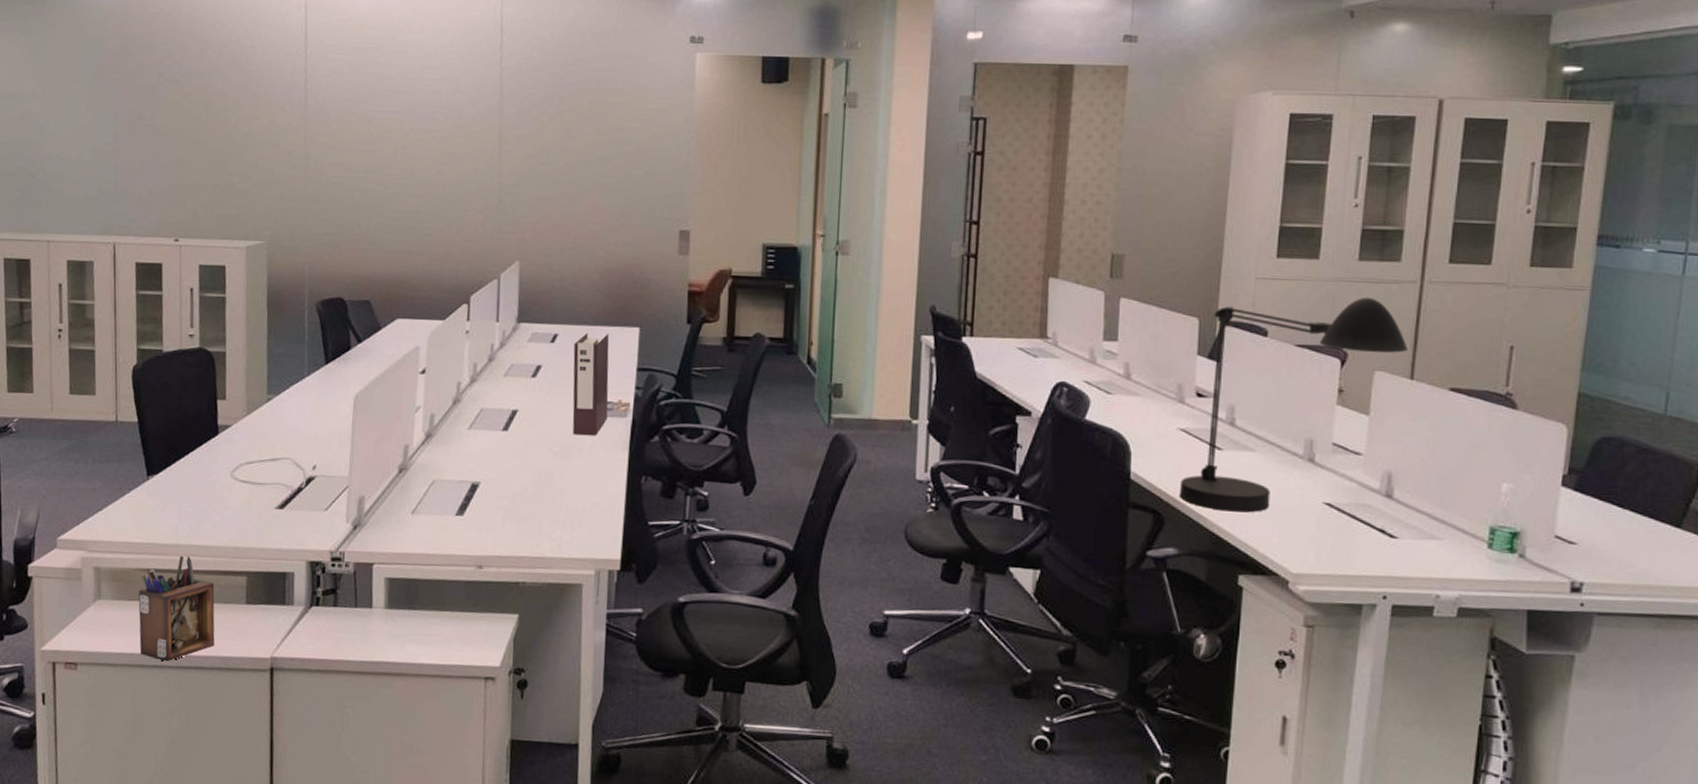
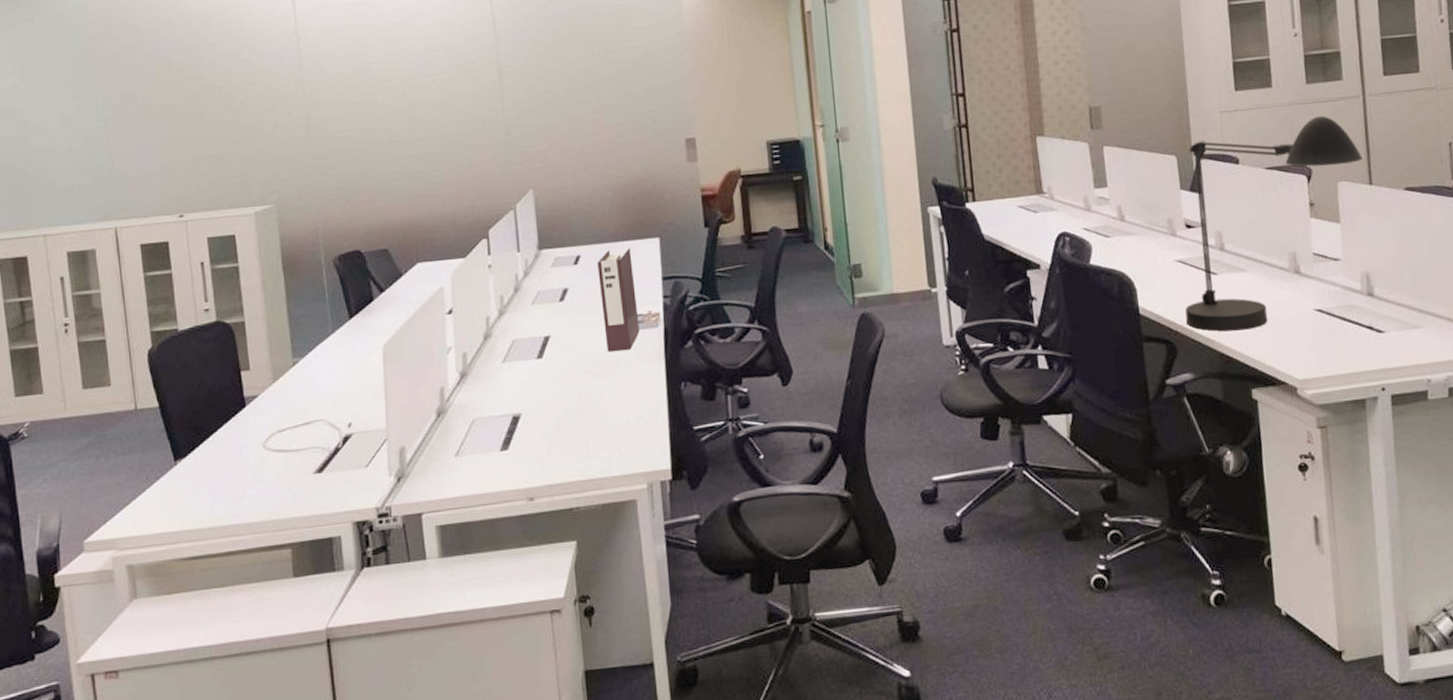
desk organizer: present [138,555,215,662] -> none [178,537,266,653]

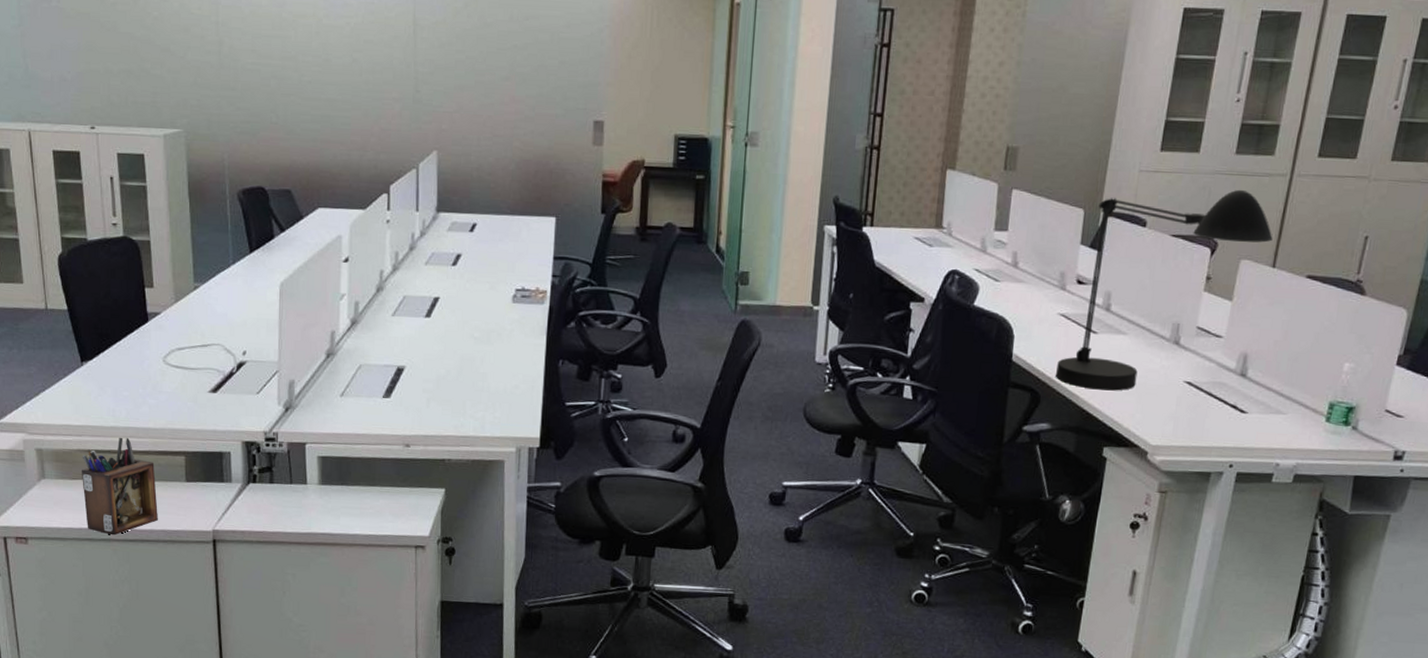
desk organizer: none [178,537,266,653] -> present [82,437,159,536]
binder: present [597,248,640,352] -> none [492,222,527,322]

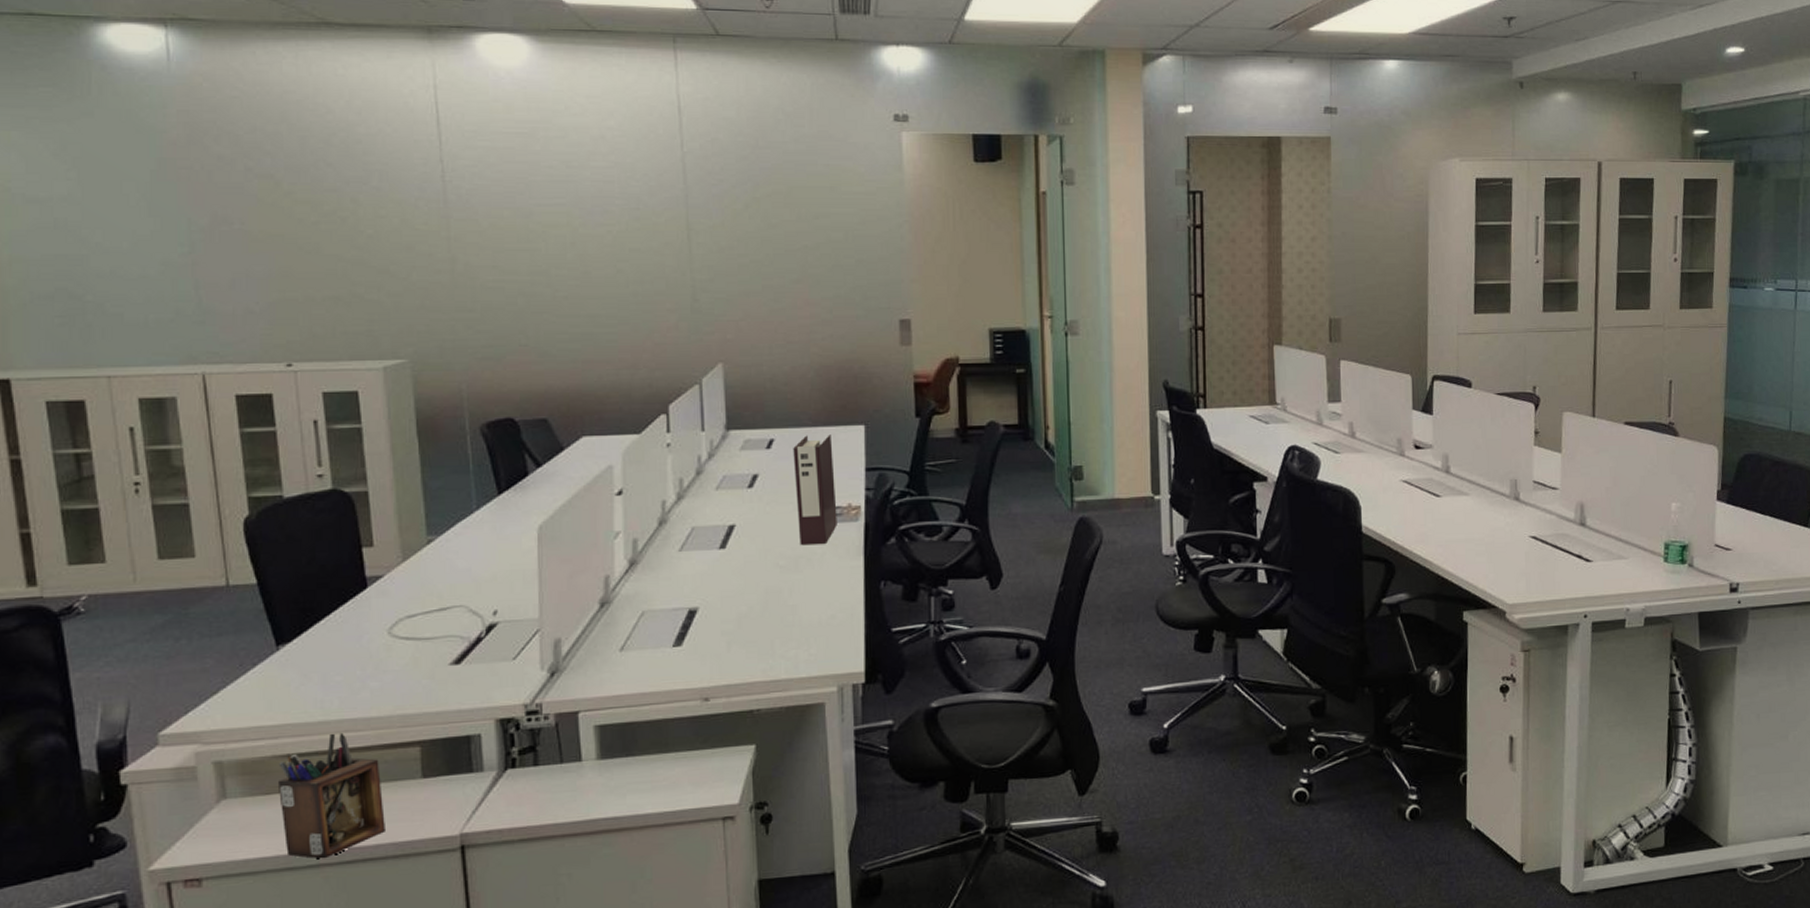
binder: none [492,222,527,322] -> present [793,434,837,546]
desk lamp: present [1056,189,1273,391] -> none [1407,345,1589,554]

